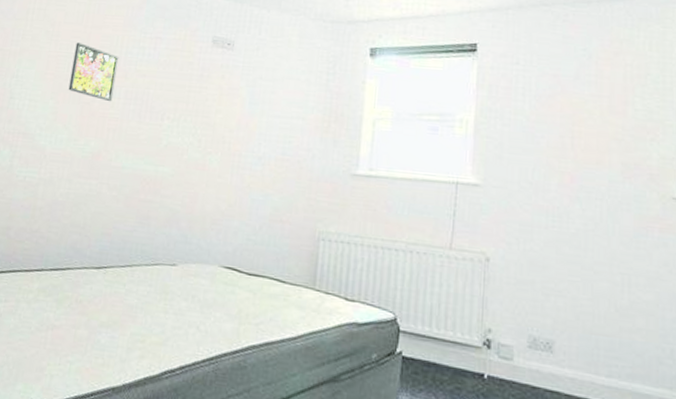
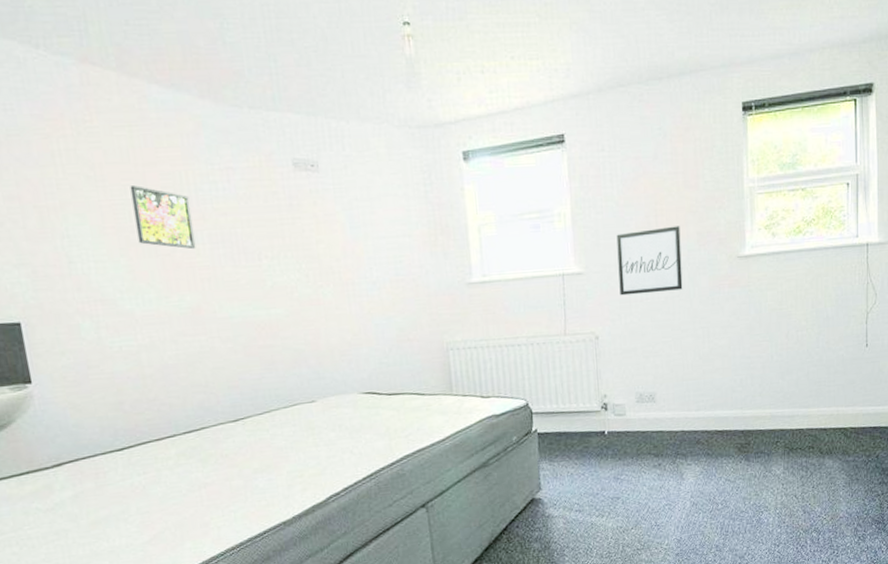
wall art: none [521,150,601,224] -> present [616,226,683,296]

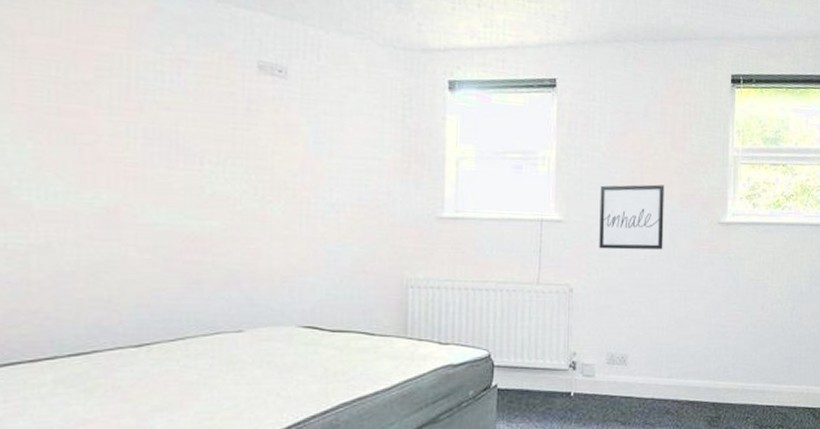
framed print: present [130,185,196,250] -> none [54,62,127,143]

